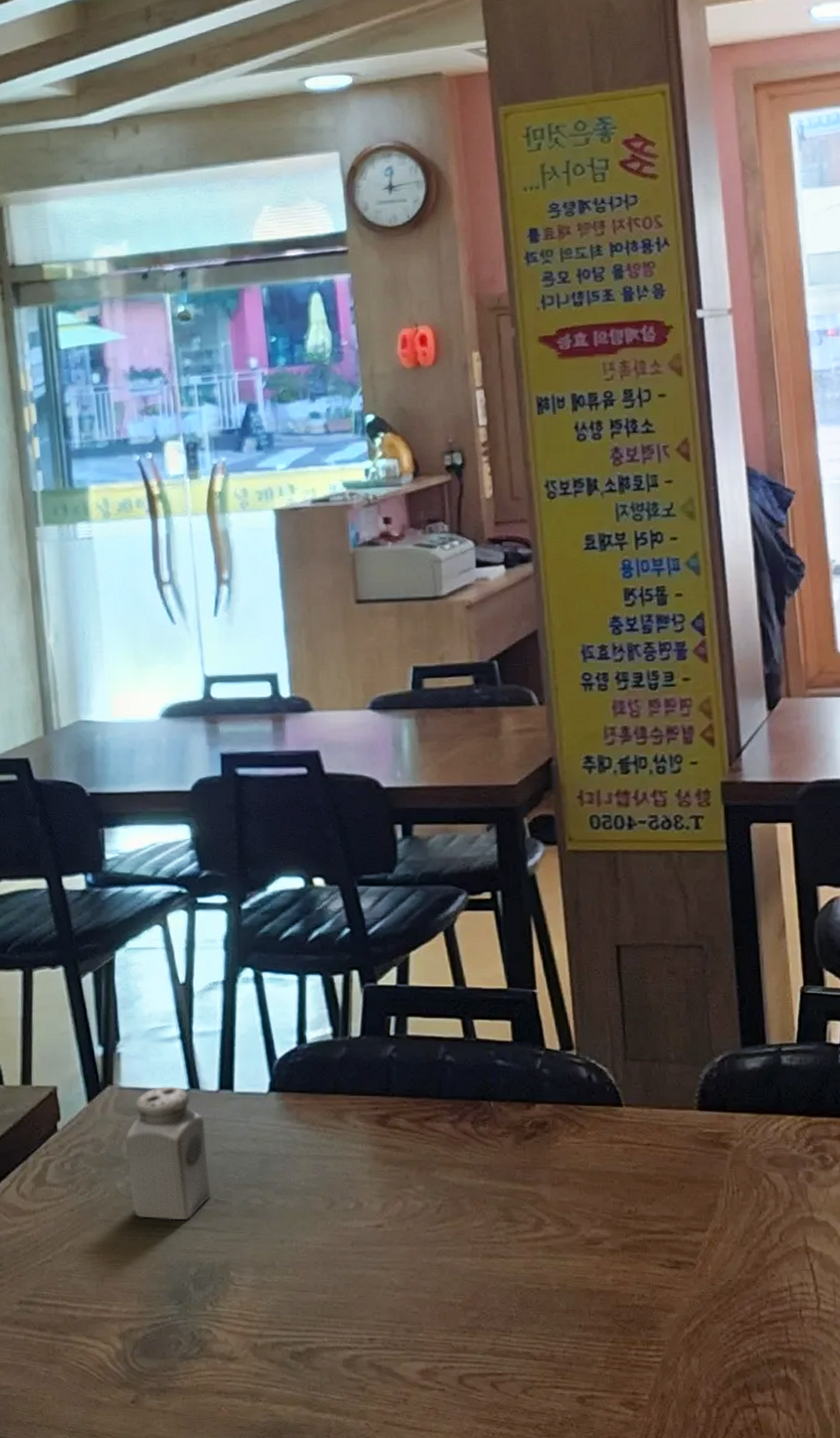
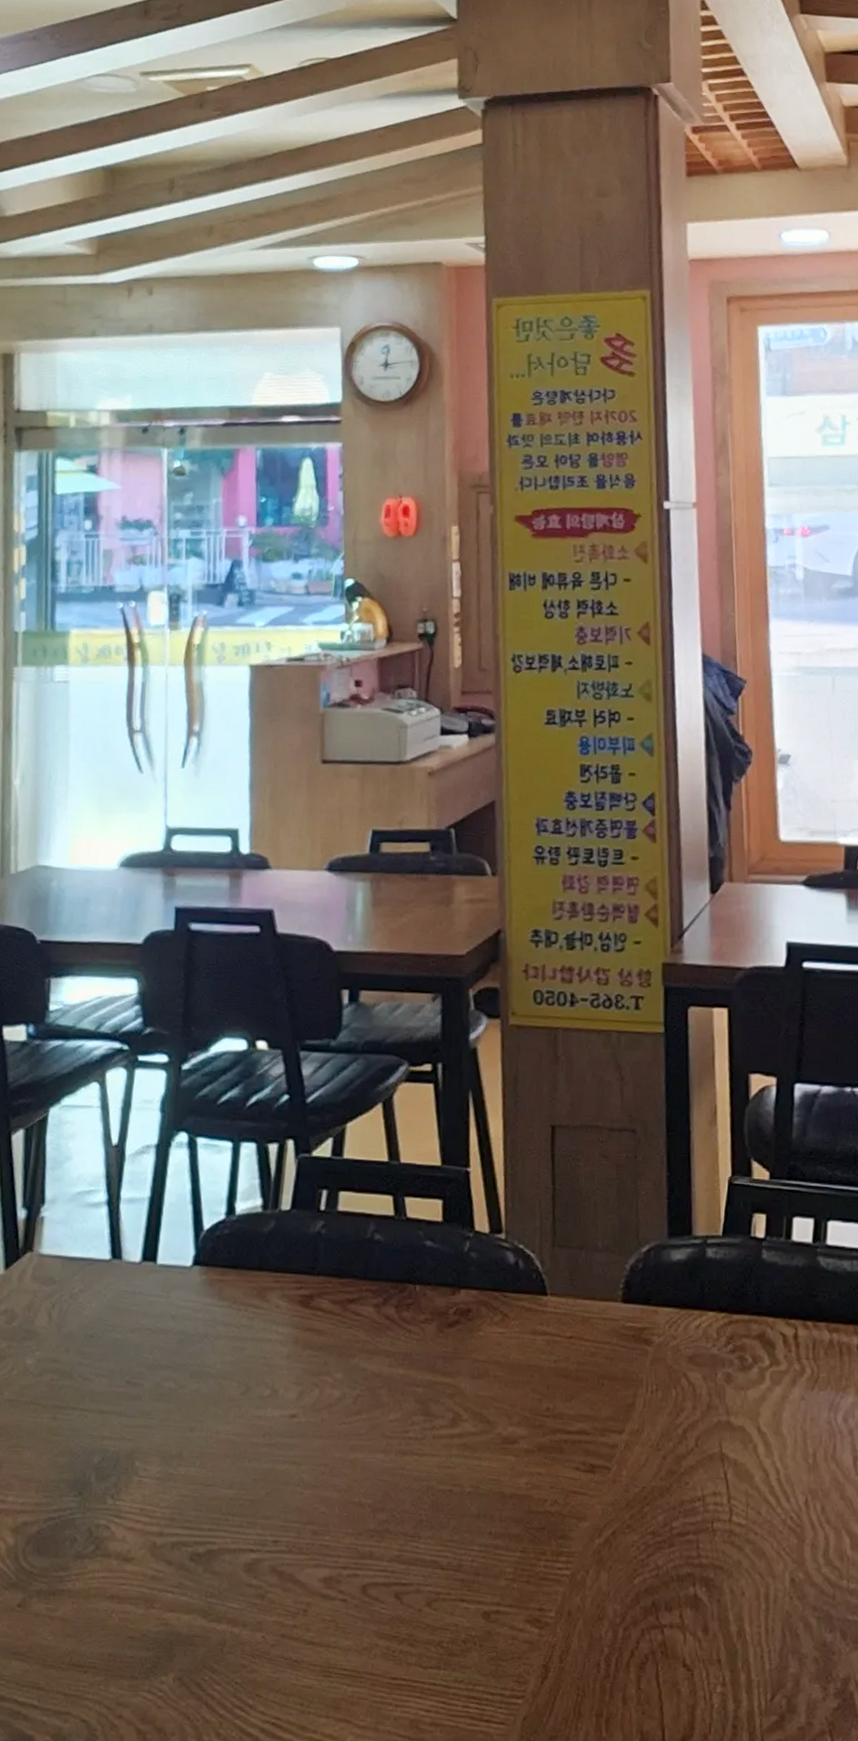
salt shaker: present [125,1086,211,1221] -> none [39,1255,124,1403]

